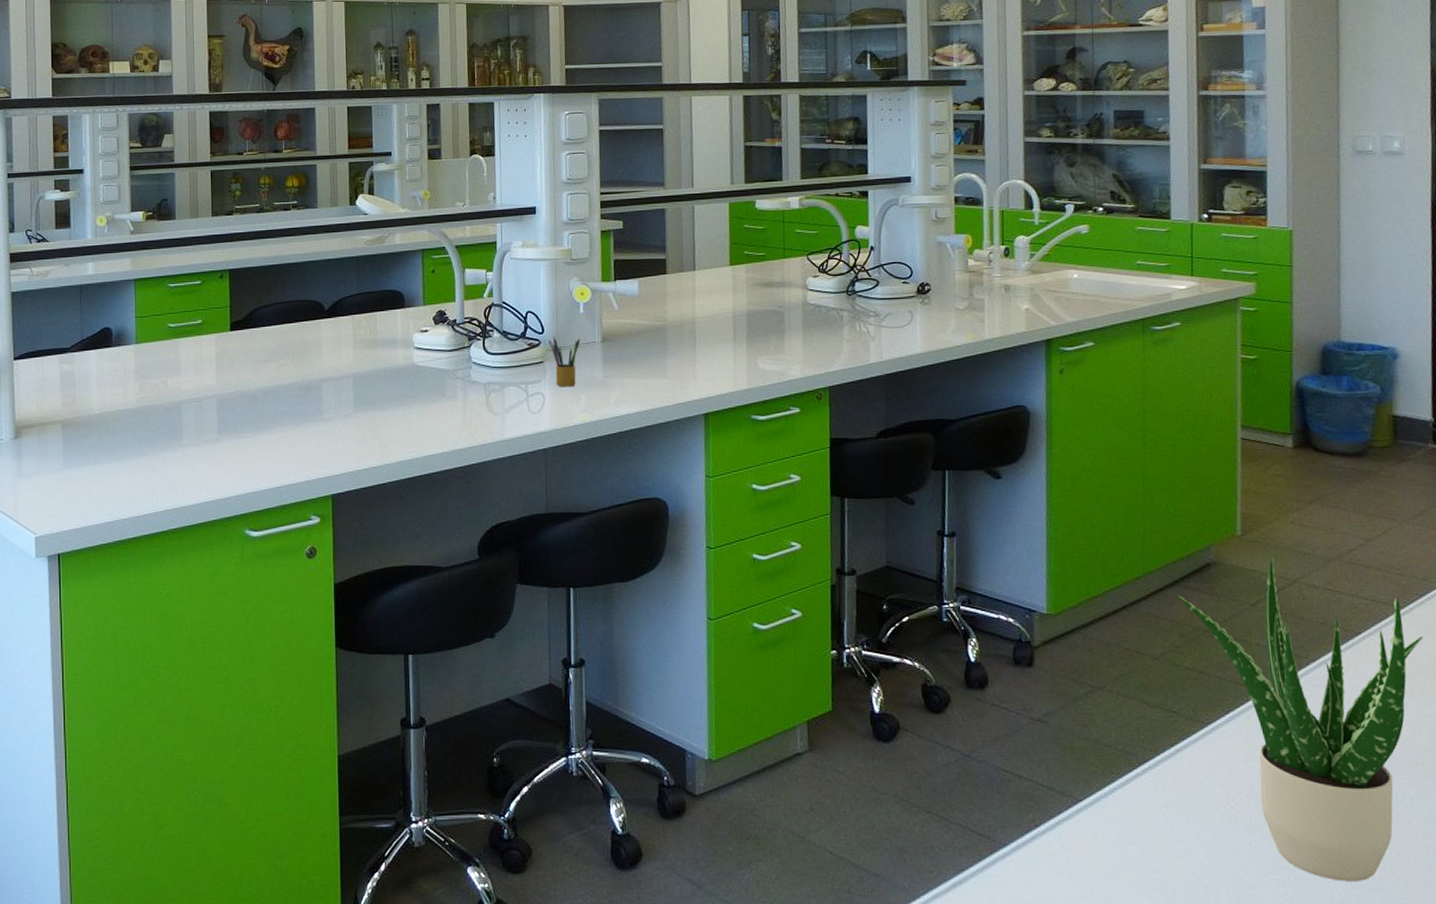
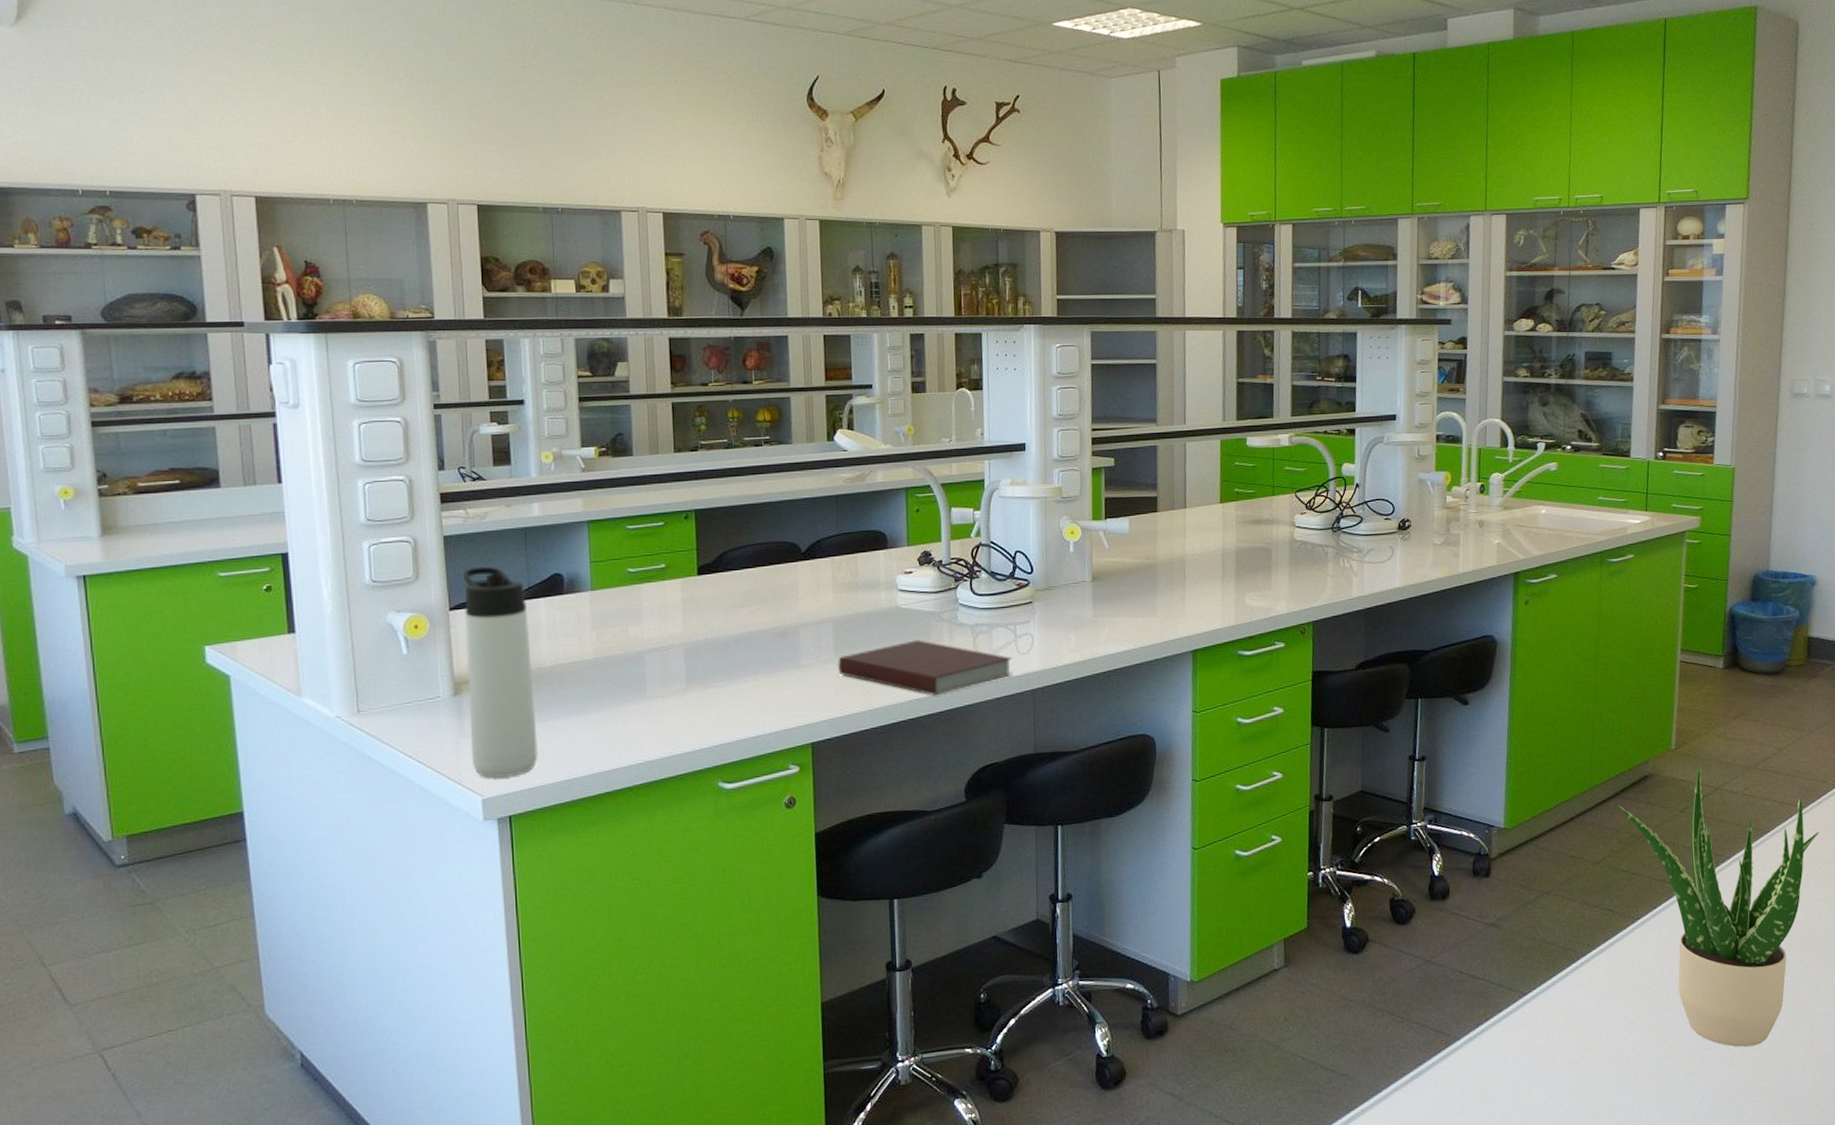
thermos bottle: none [26,320,85,518] -> present [463,566,538,779]
notebook: none [357,397,525,453] -> present [838,640,1013,696]
pencil box: present [548,337,580,387] -> none [1038,576,1070,627]

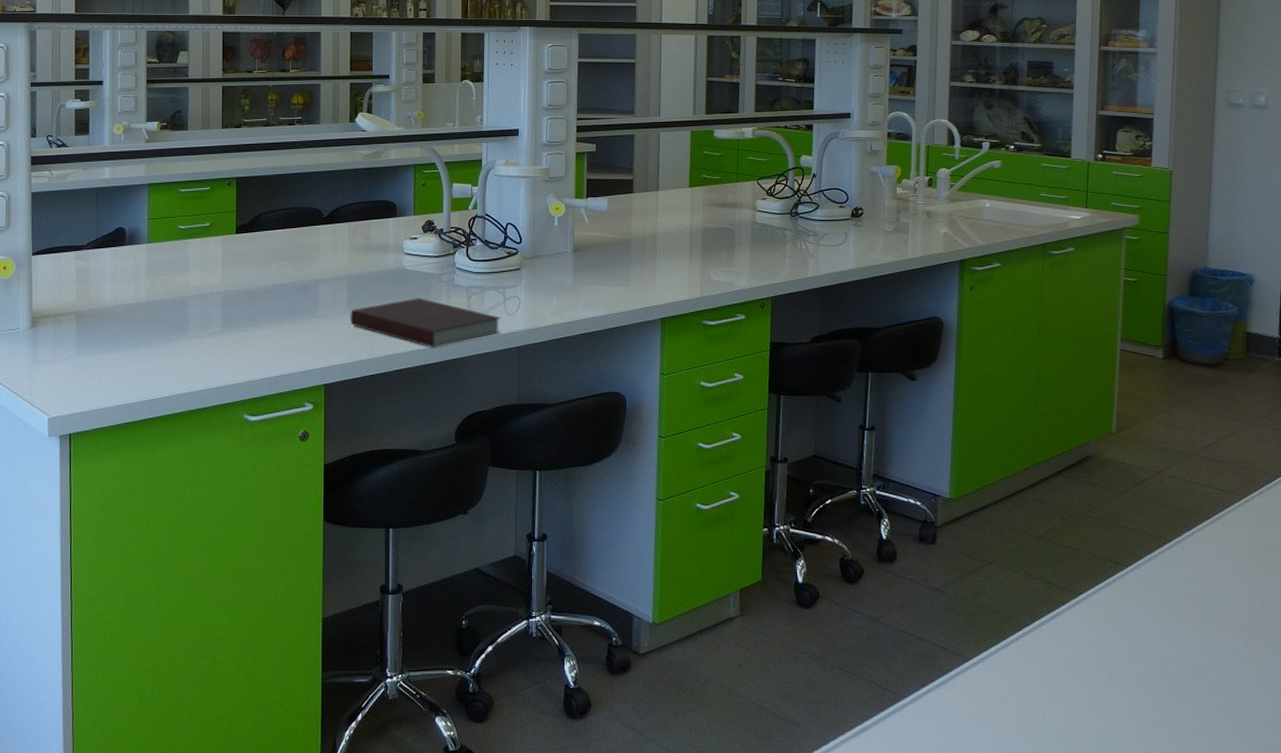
thermos bottle: present [463,566,538,779] -> none [42,219,97,401]
potted plant: present [1617,765,1819,1047] -> none [1059,450,1261,728]

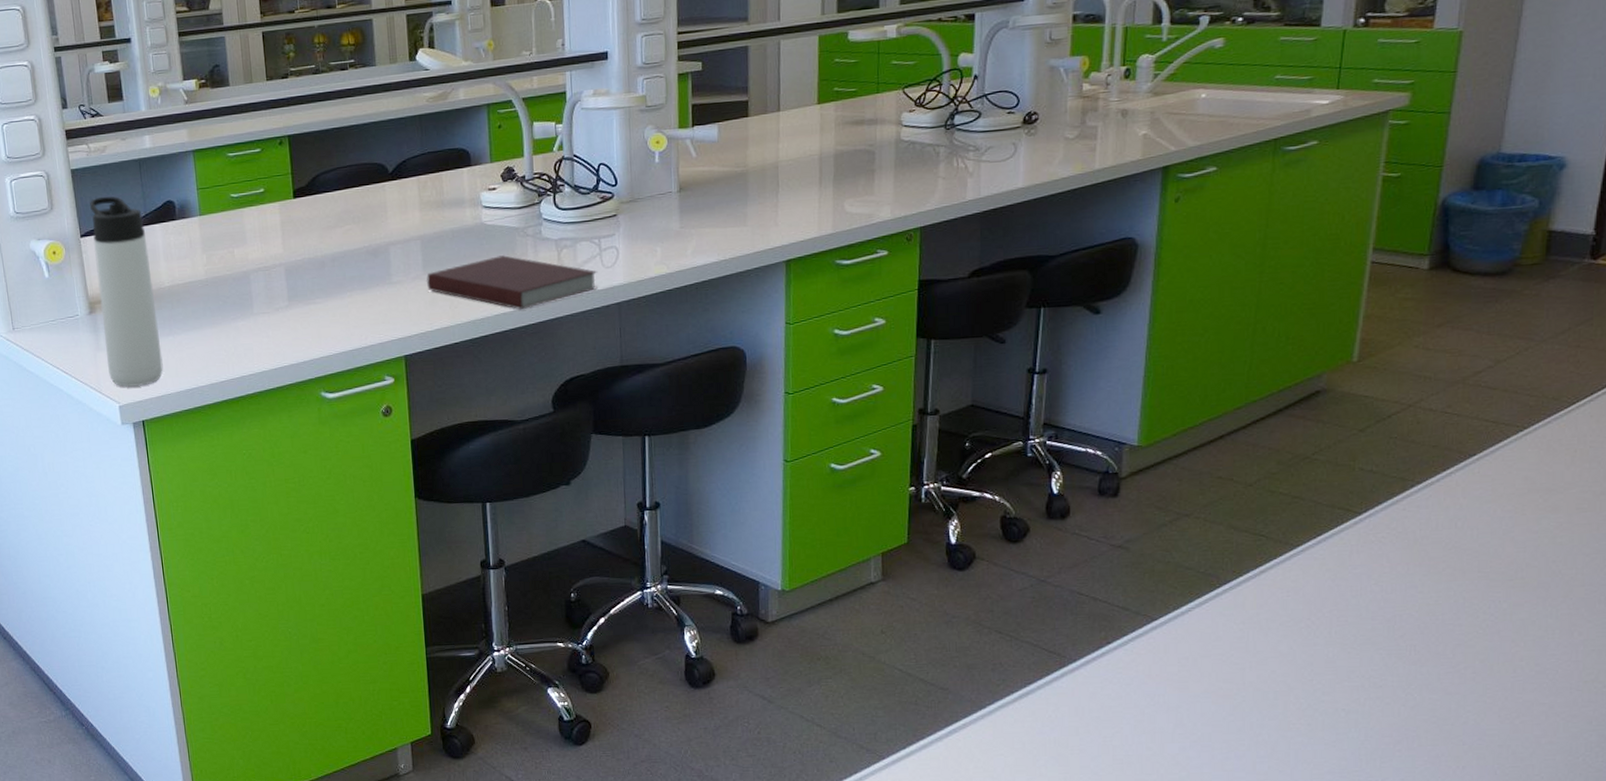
thermos bottle: none [42,219,97,401] -> present [90,196,164,388]

